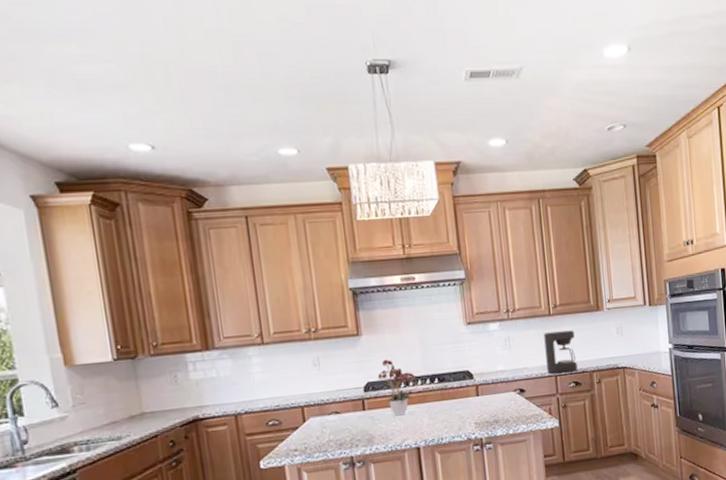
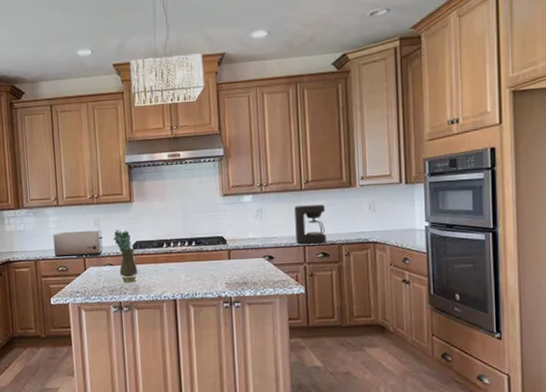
toaster: none [258,372,327,410] -> present [53,230,104,258]
vase: none [338,368,372,434] -> present [113,228,138,283]
flower arrangement: present [378,359,416,416] -> none [145,223,176,271]

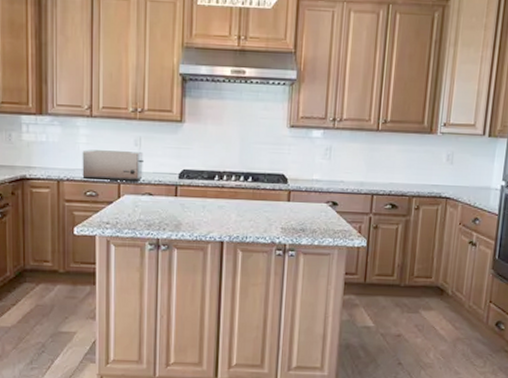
vase: present [113,228,138,283] -> none [156,152,182,218]
coffee maker: present [294,204,326,244] -> none [364,148,401,193]

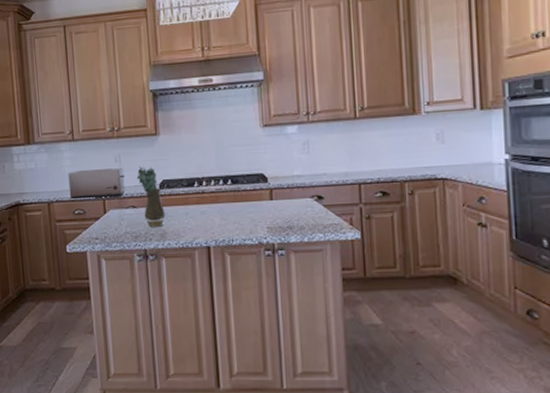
vase: none [156,152,182,218] -> present [136,165,166,228]

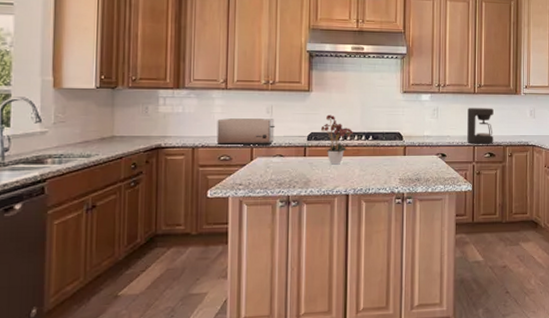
vase: present [136,165,166,228] -> none [286,118,311,176]
flower arrangement: none [173,158,209,214] -> present [321,114,353,165]
coffee maker: none [347,135,386,182] -> present [467,108,494,144]

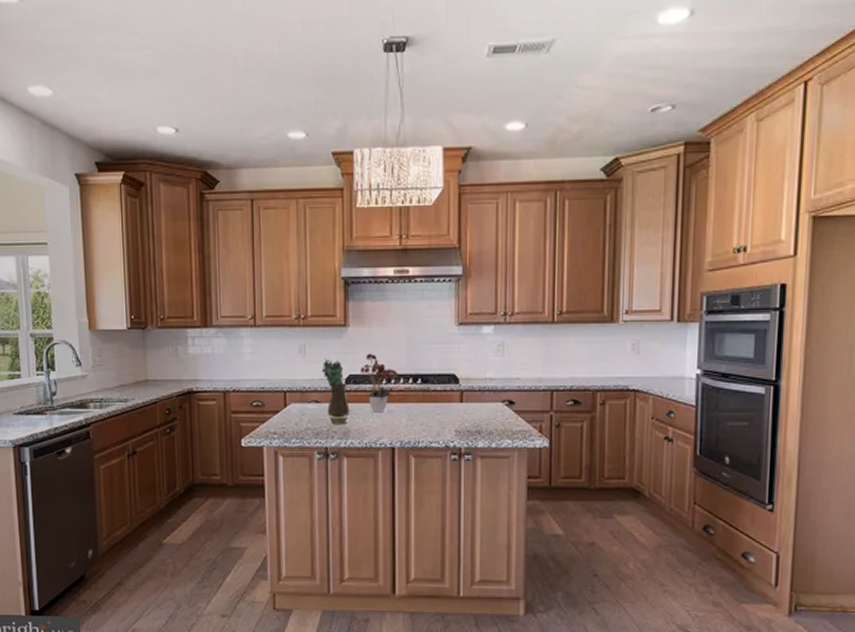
toaster: present [216,118,276,146] -> none [247,359,310,390]
vase: none [286,118,311,176] -> present [321,358,350,425]
coffee maker: present [467,108,494,144] -> none [543,342,580,389]

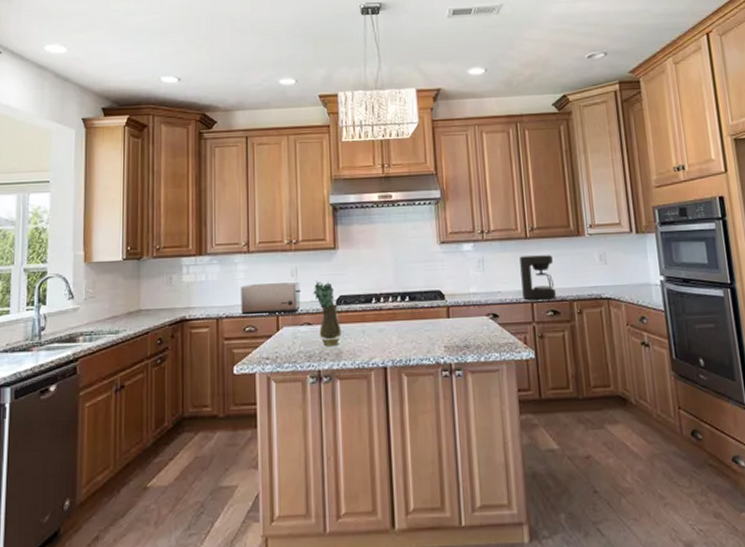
toaster: none [247,359,310,390] -> present [240,282,302,316]
flower arrangement: present [361,353,398,413] -> none [351,274,387,332]
coffee maker: none [543,342,580,389] -> present [519,255,556,300]

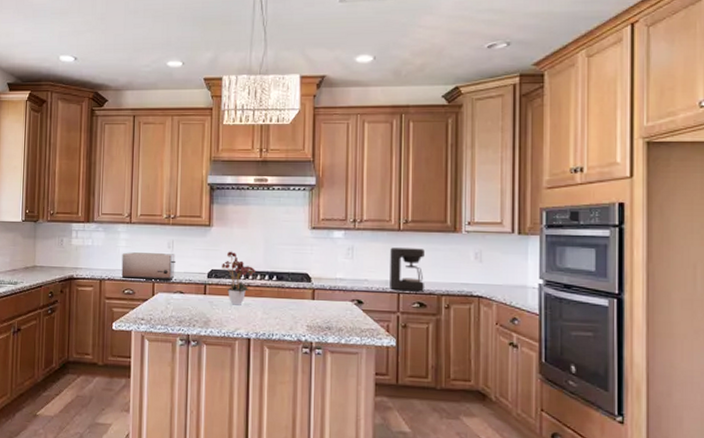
vase: present [313,280,342,347] -> none [186,253,211,315]
flower arrangement: none [351,274,387,332] -> present [222,251,255,306]

